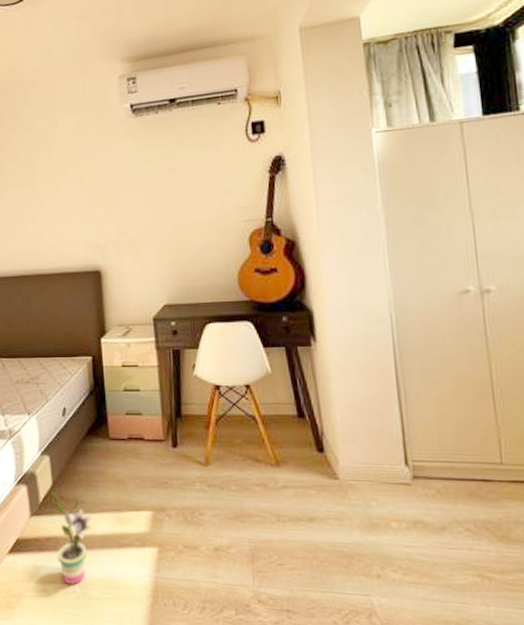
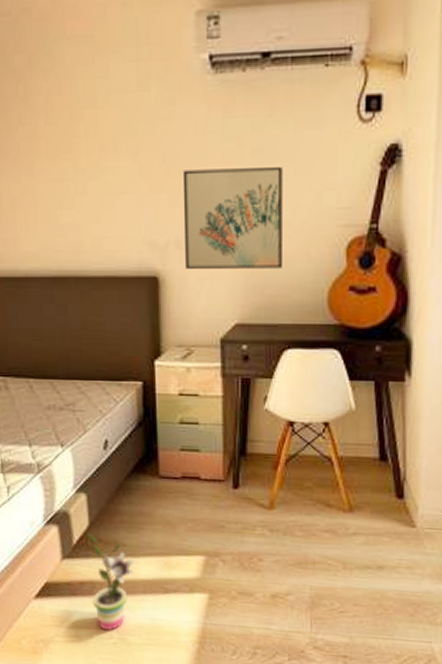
wall art: none [115,180,199,263] -> present [182,167,284,269]

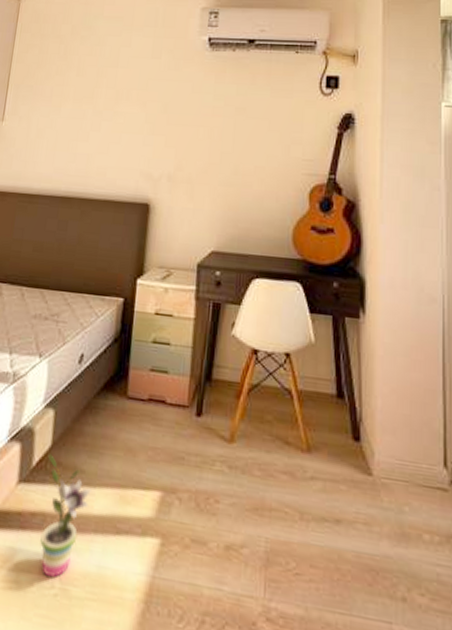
wall art: present [182,167,284,269] -> none [174,119,260,206]

